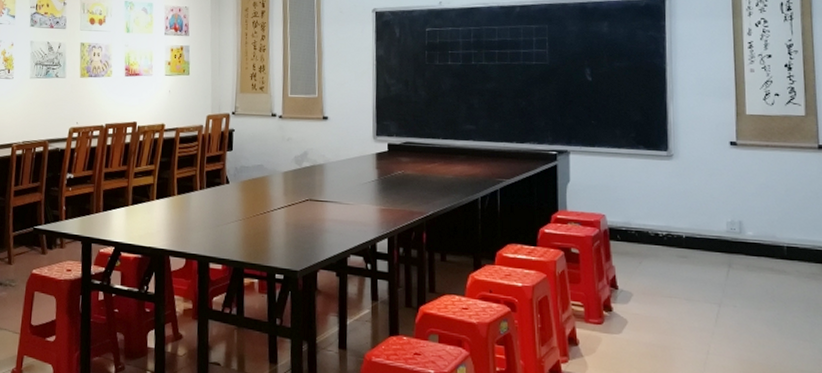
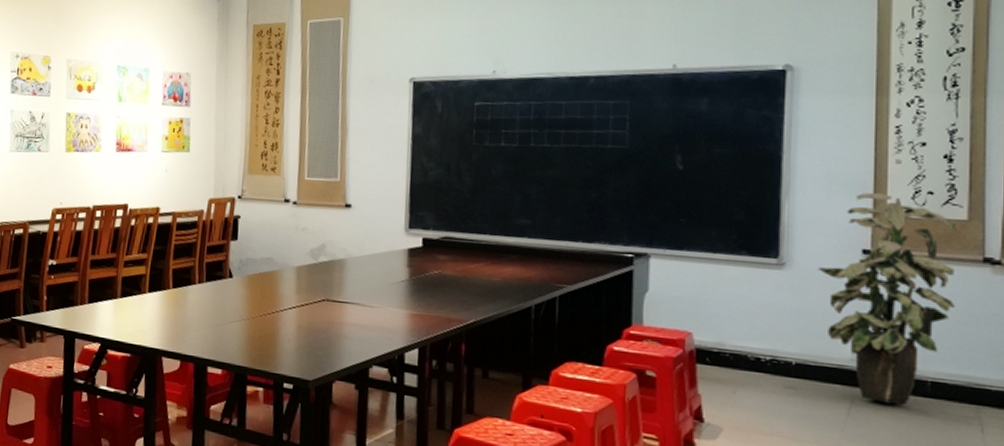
indoor plant: none [698,95,801,267] -> present [818,192,957,406]

